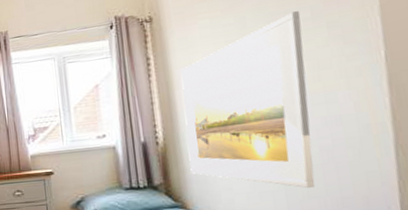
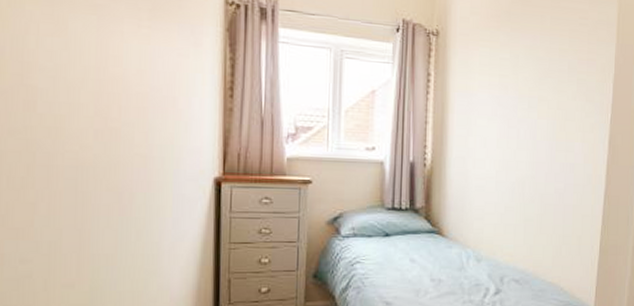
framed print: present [181,11,315,189] -> none [451,62,561,226]

